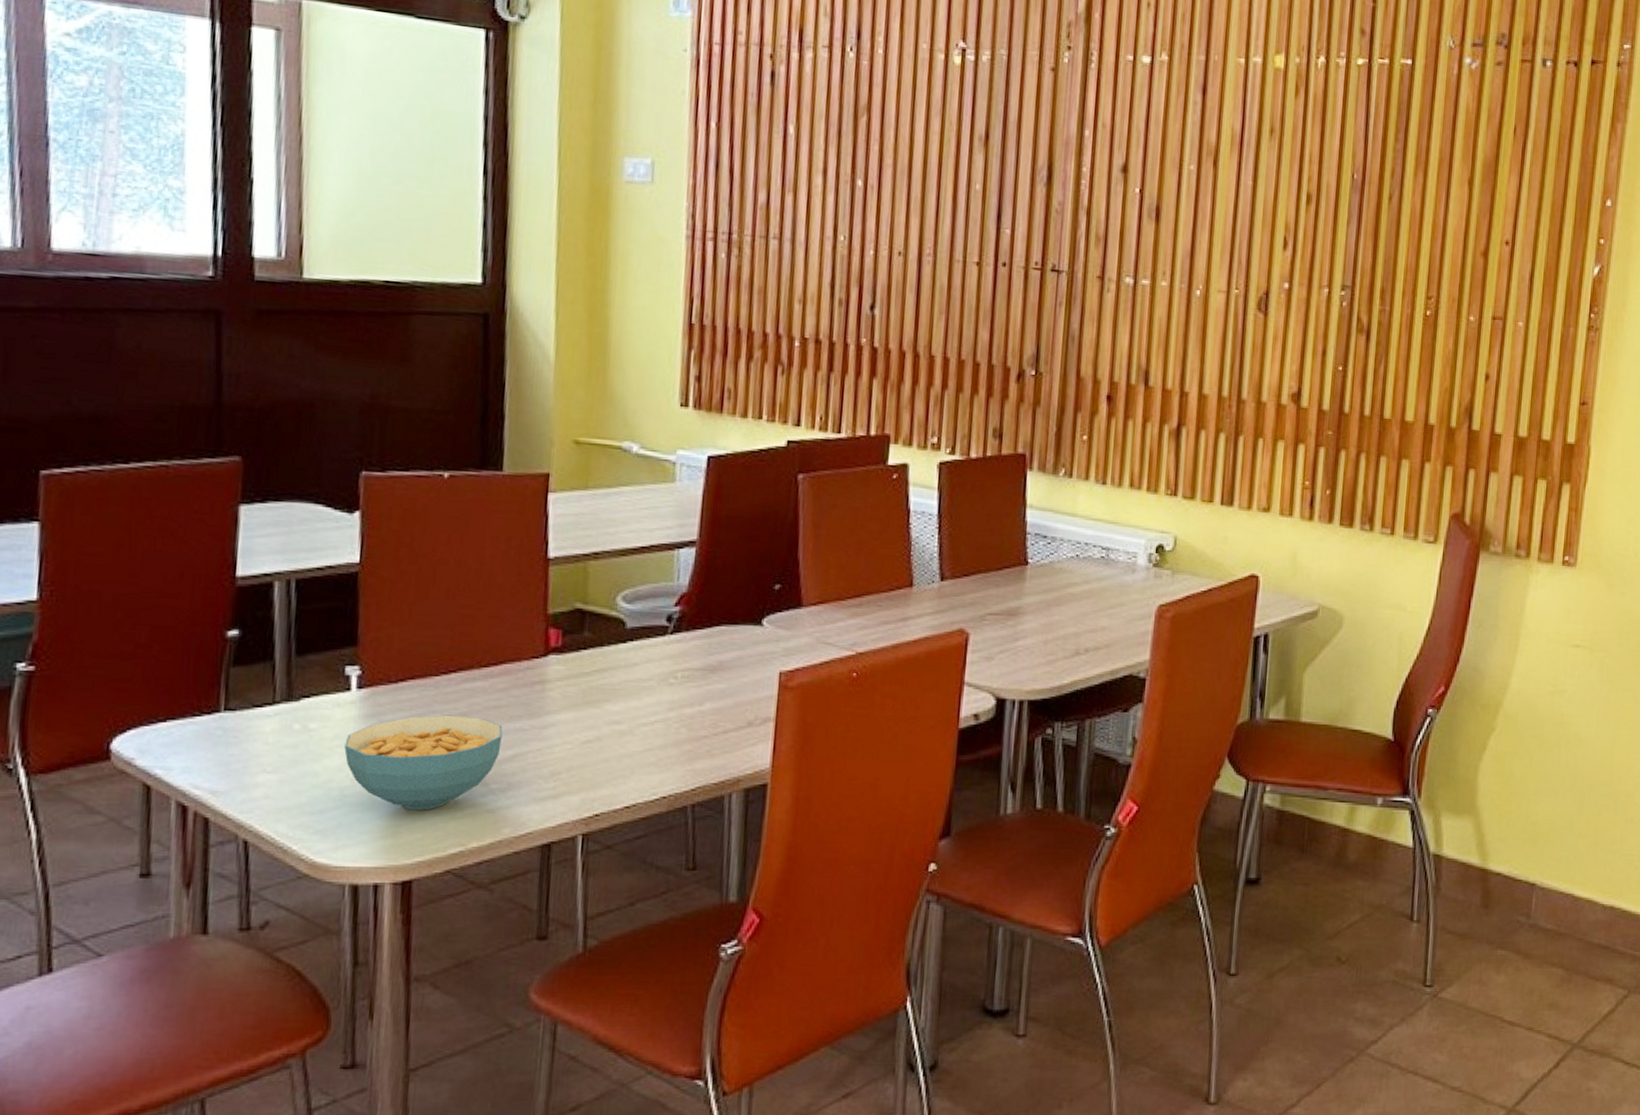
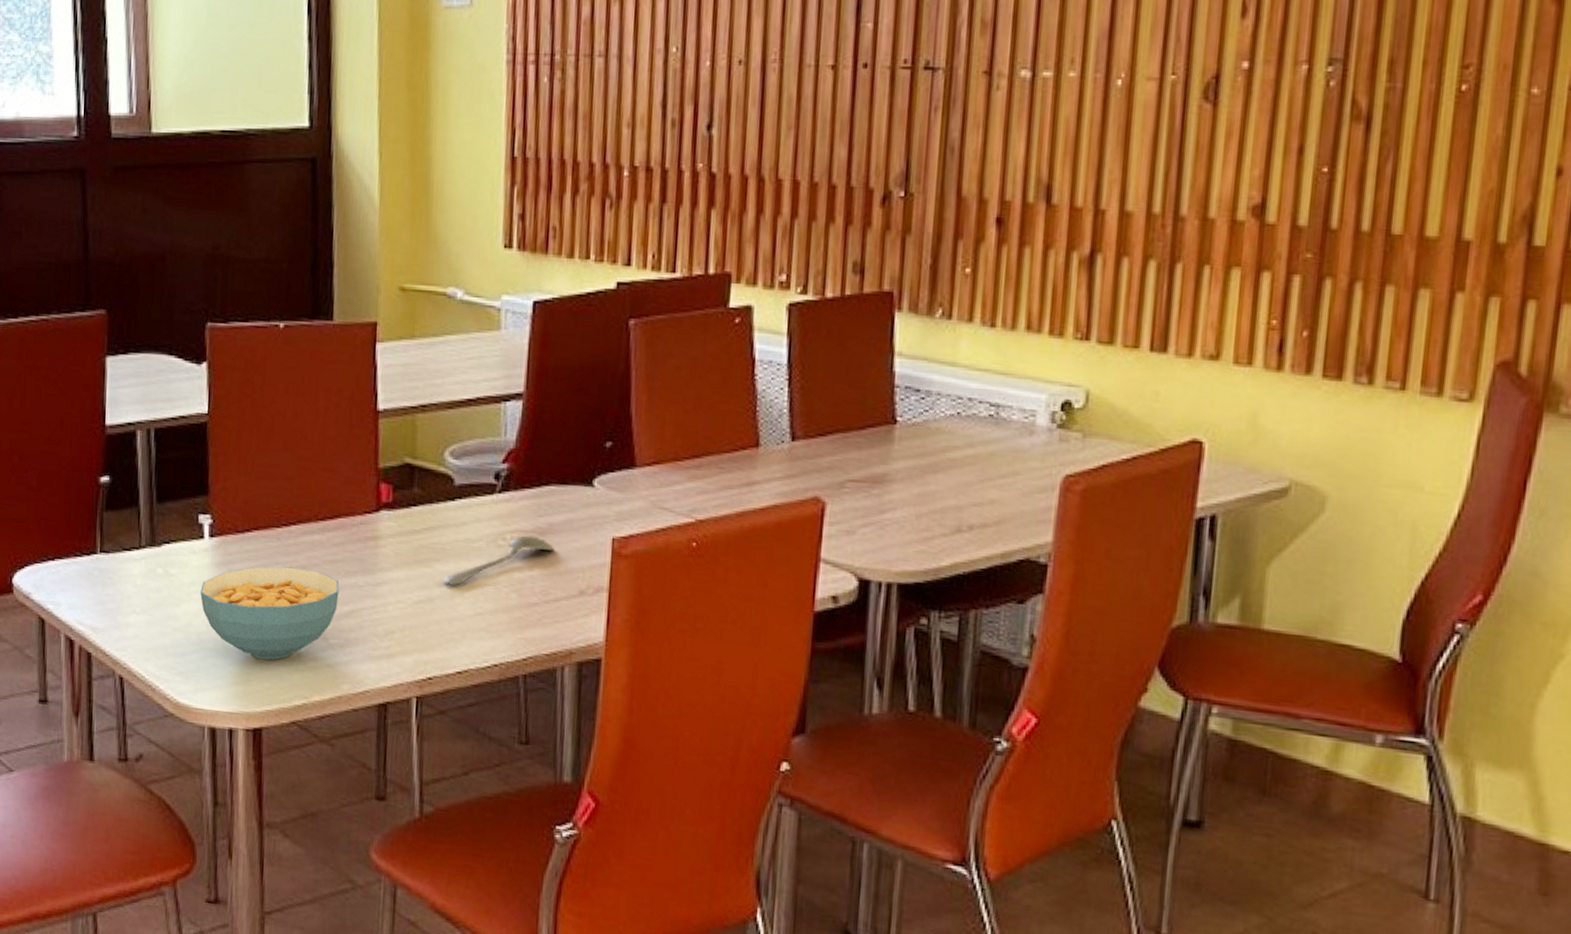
spoon: none [612,673,724,724] -> present [443,535,554,586]

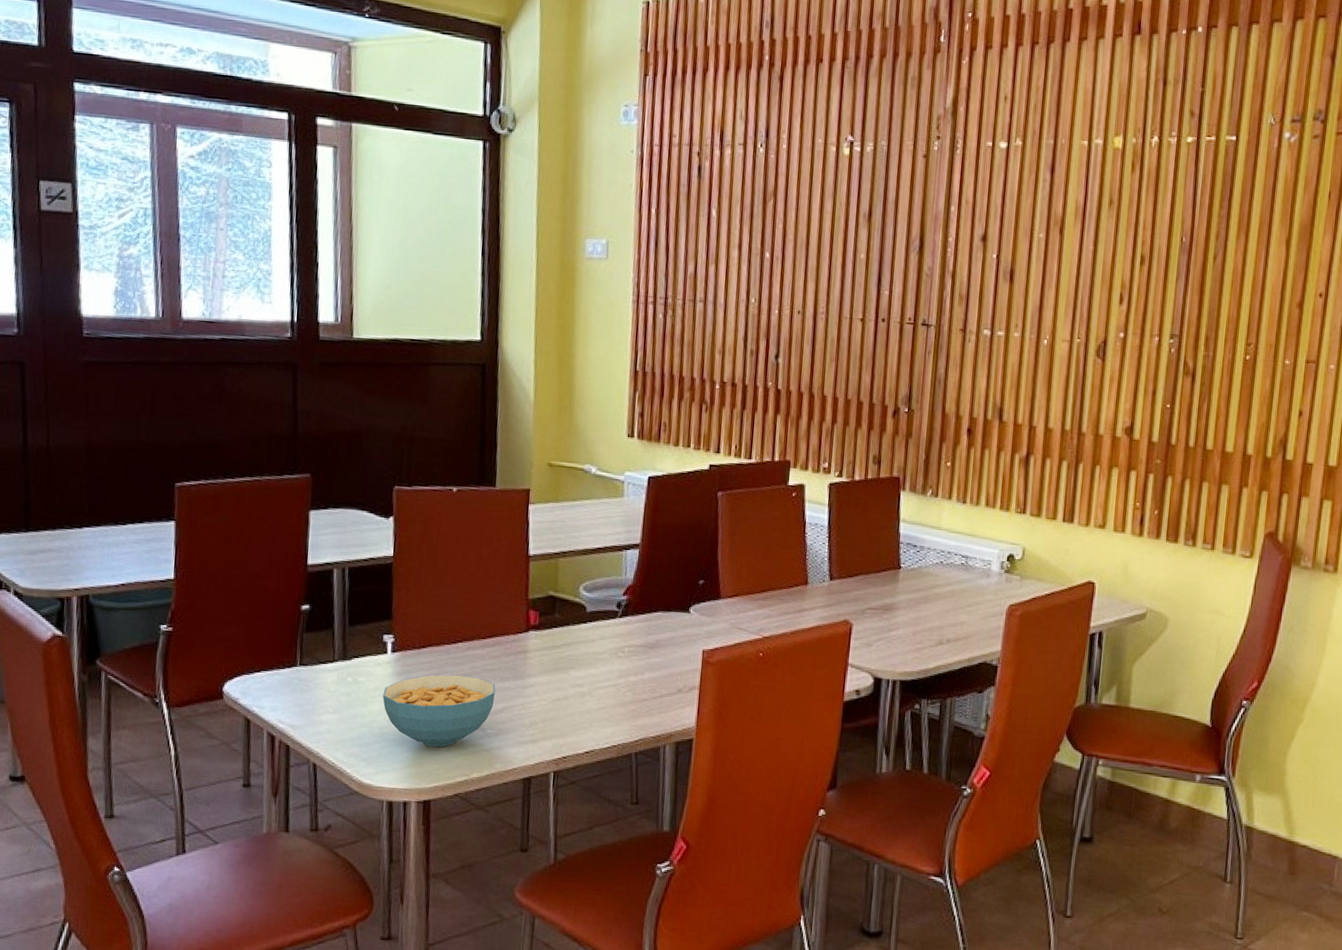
spoon: present [443,535,554,586] -> none [576,649,660,687]

